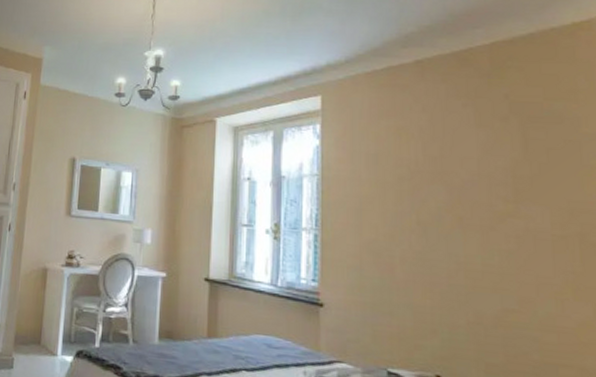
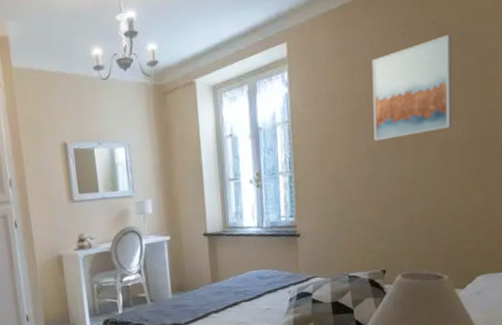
wall art: none [424,110,536,216] -> present [372,34,452,142]

